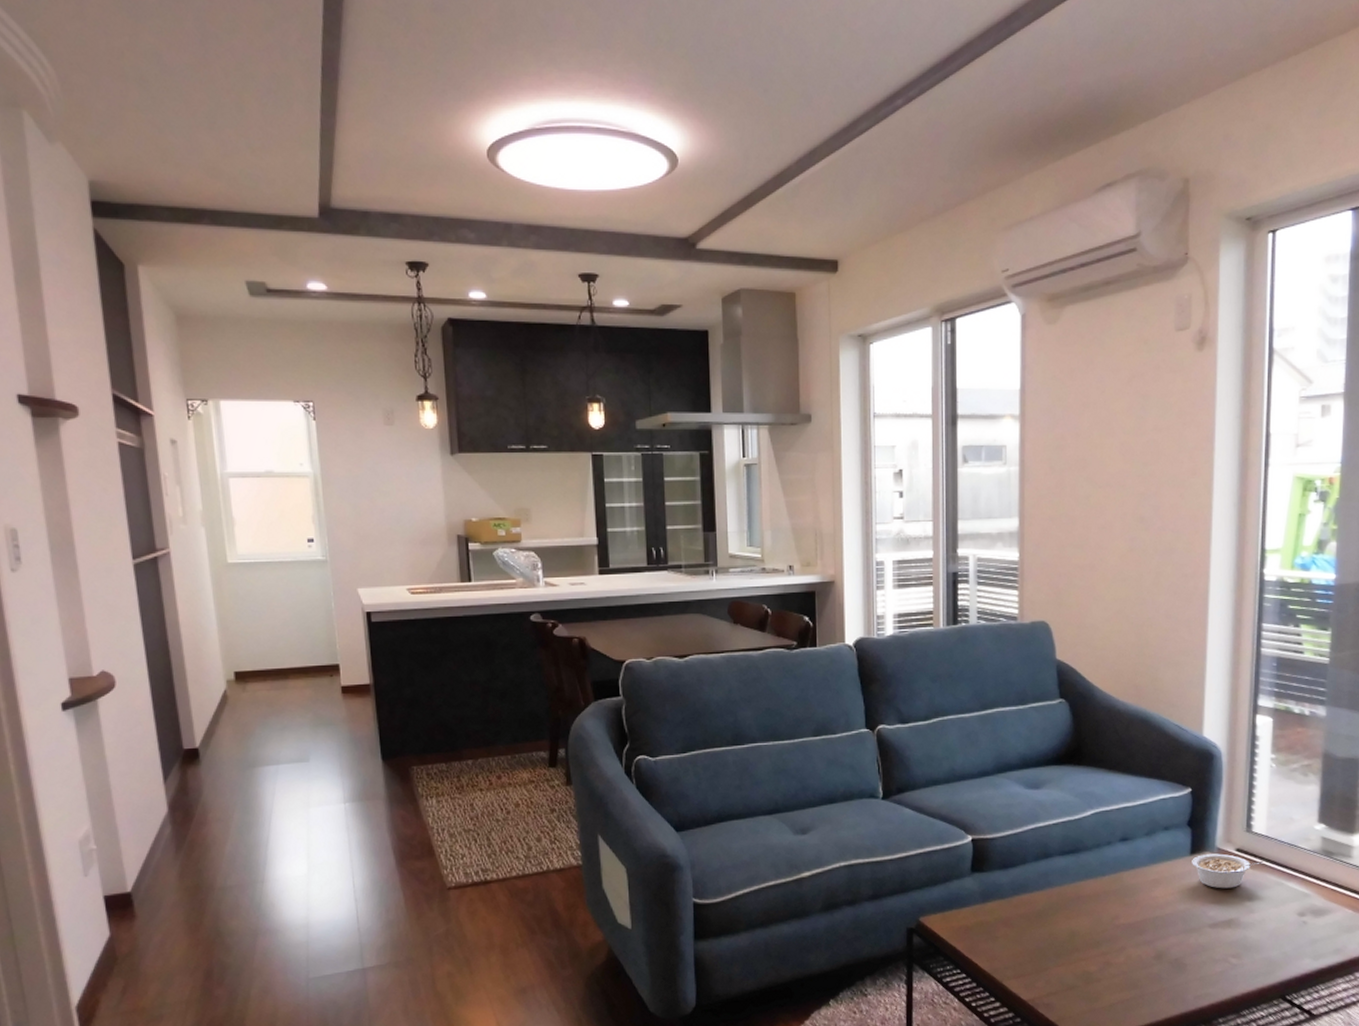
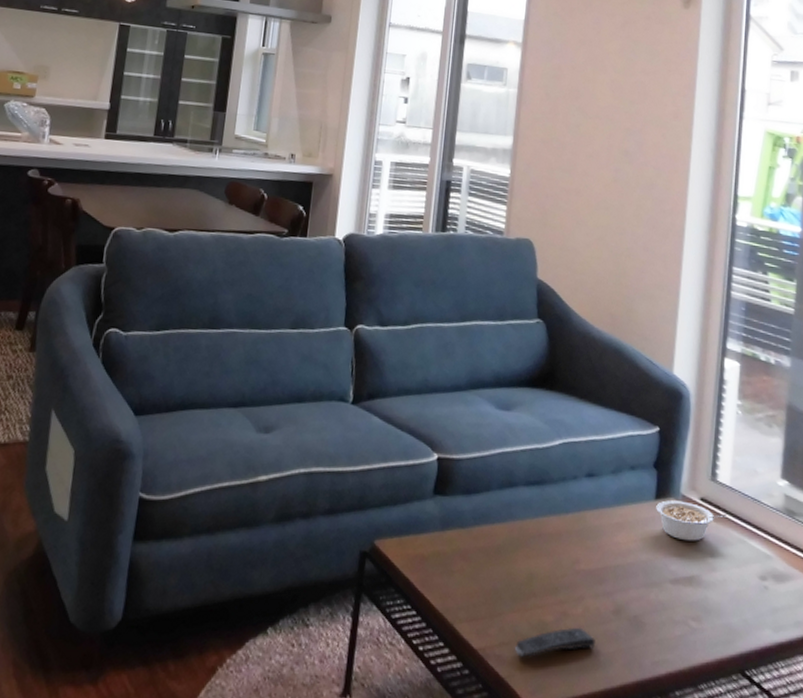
remote control: none [1063,973,1140,1003] -> present [515,627,596,657]

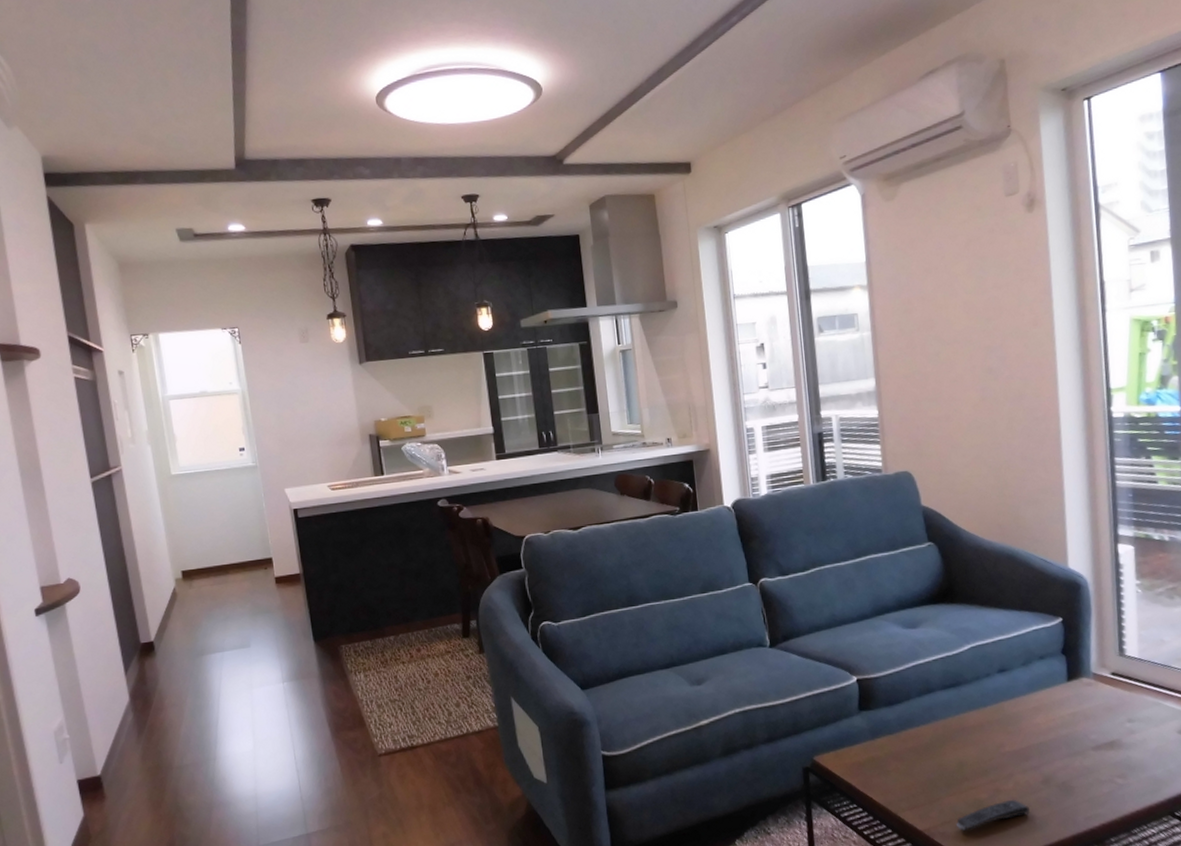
legume: present [656,500,726,541] -> none [1069,678,1139,712]

